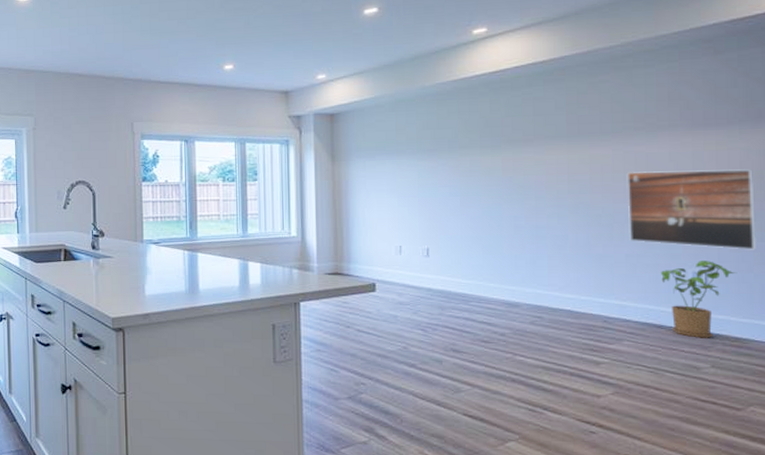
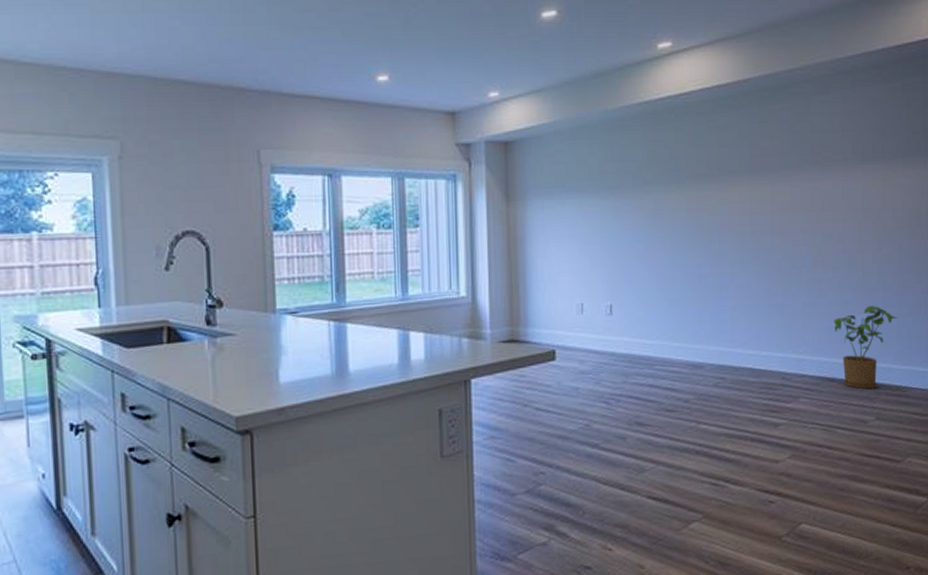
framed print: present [626,169,757,250] -> none [804,206,916,293]

